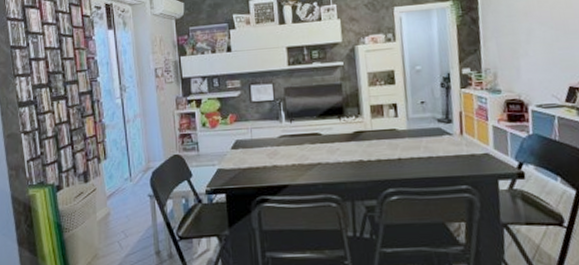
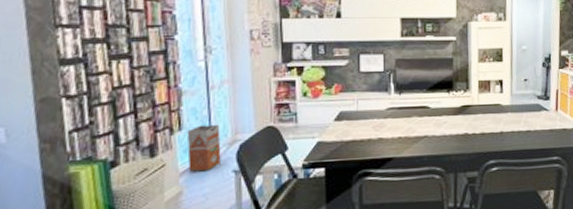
waste bin: none [110,153,138,196] -> present [186,124,221,172]

